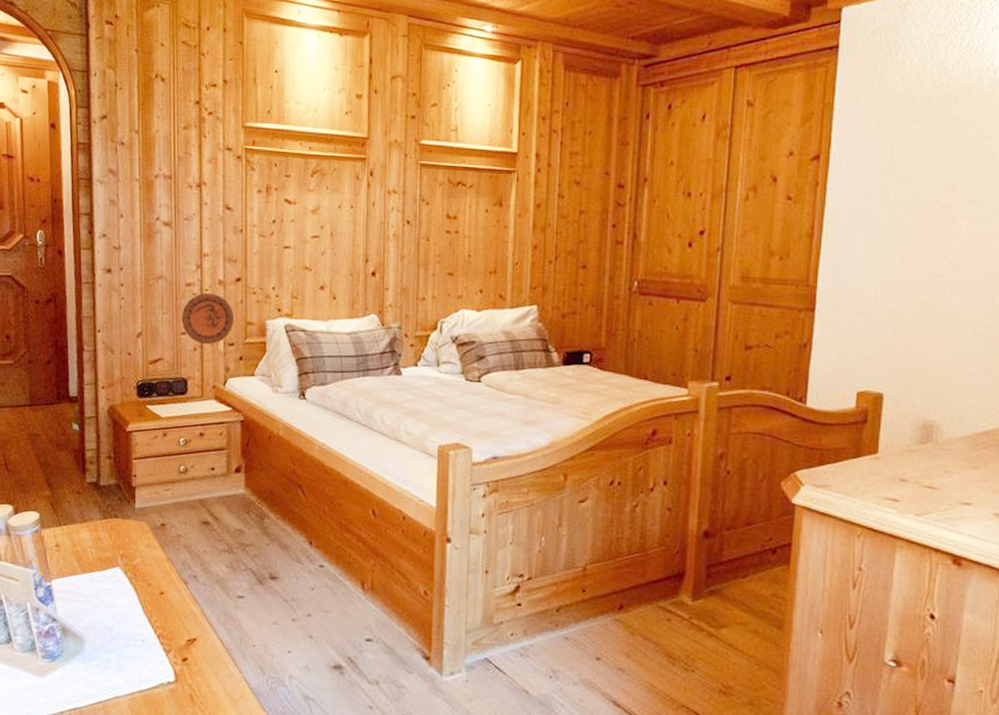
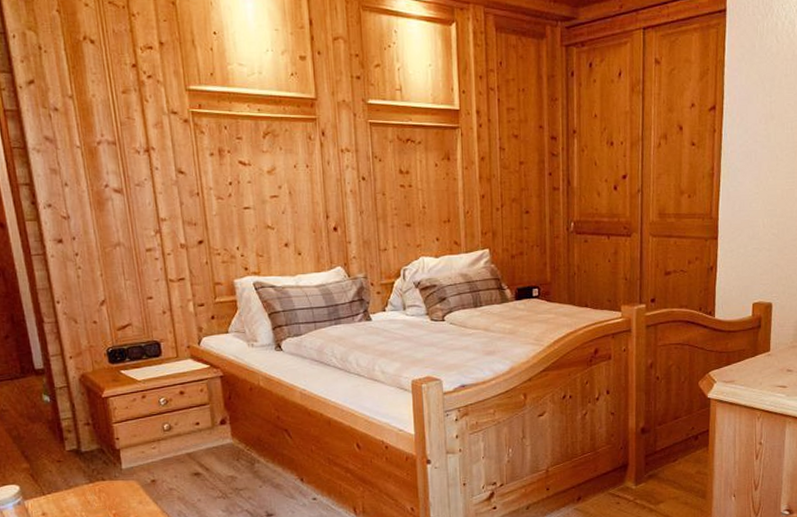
decorative plate: present [182,292,234,345] -> none [146,256,202,307]

